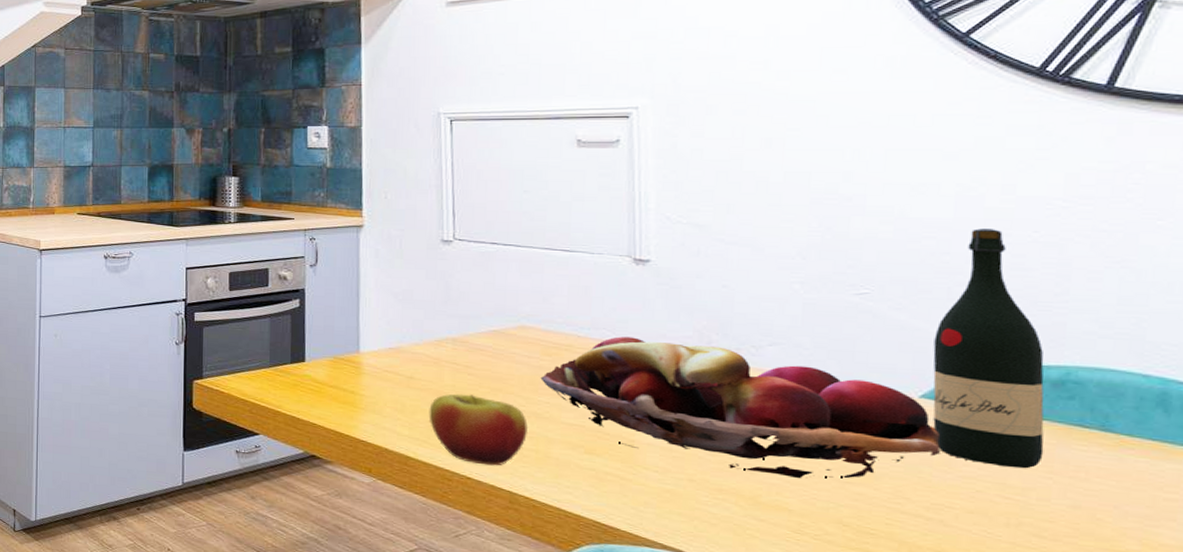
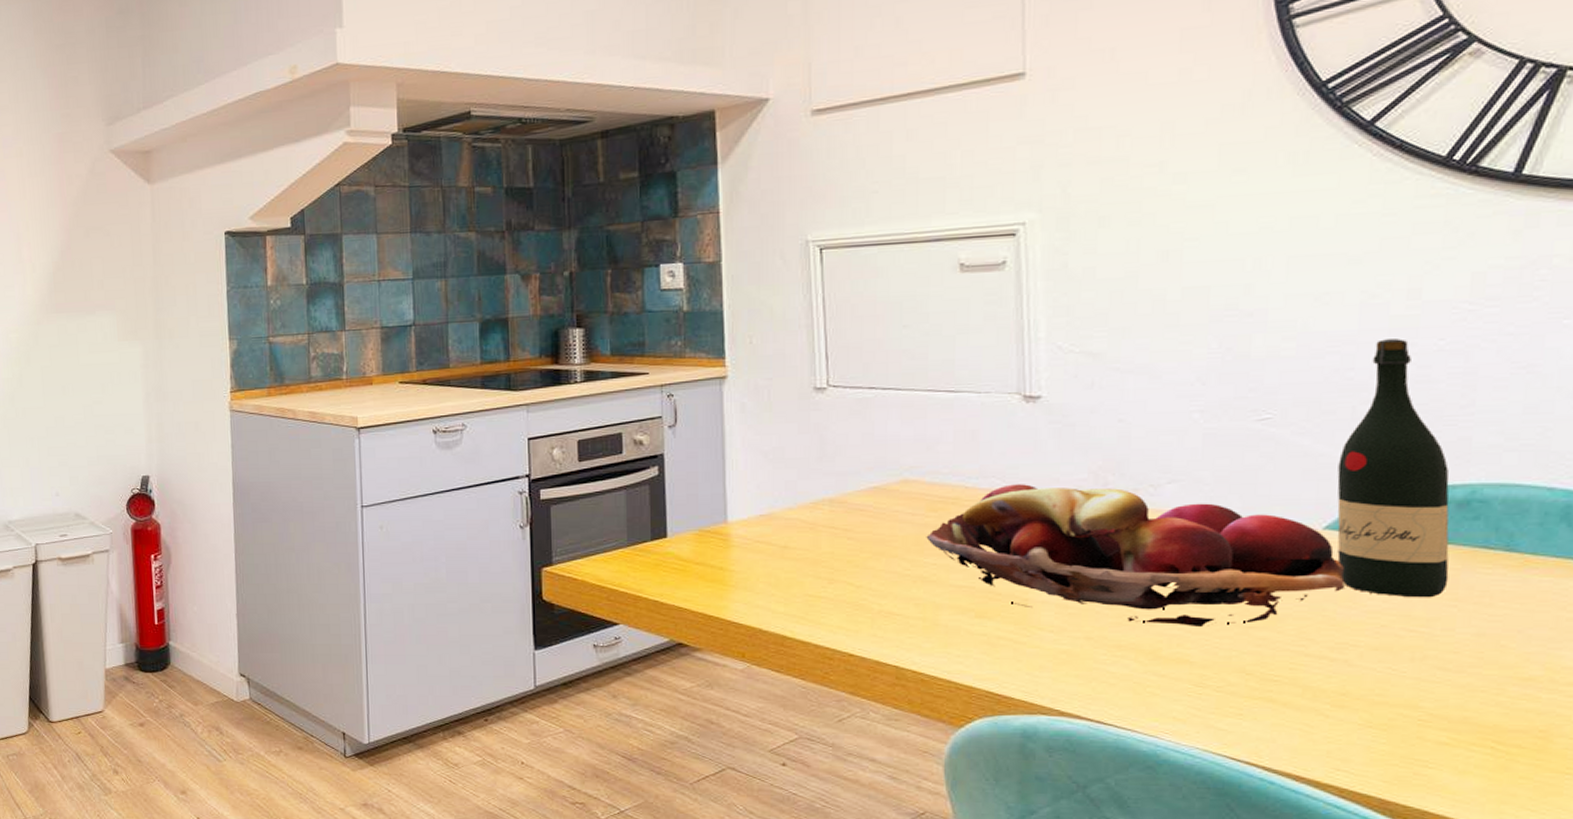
apple: present [428,393,529,466] -> none [806,561,915,639]

